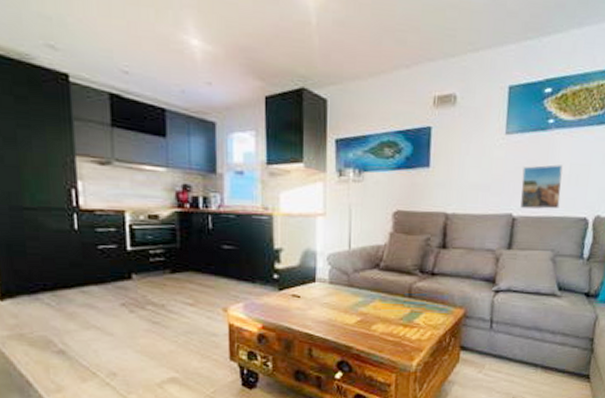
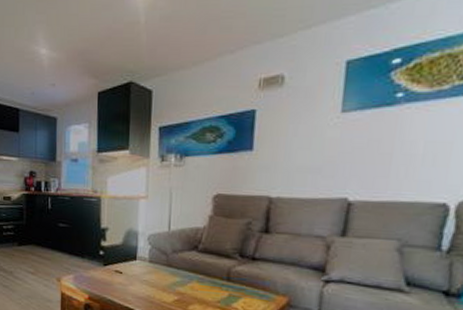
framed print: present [520,164,563,210] -> none [358,143,415,194]

